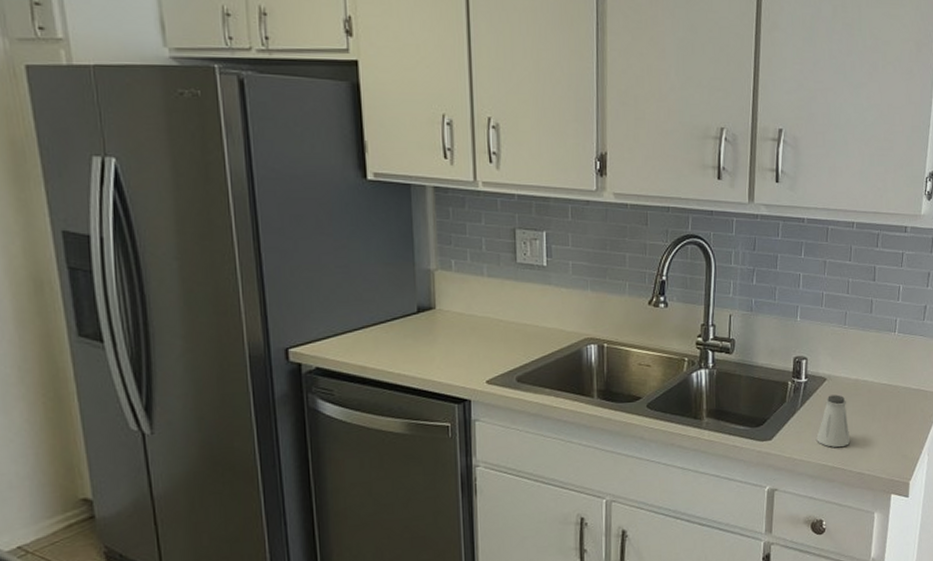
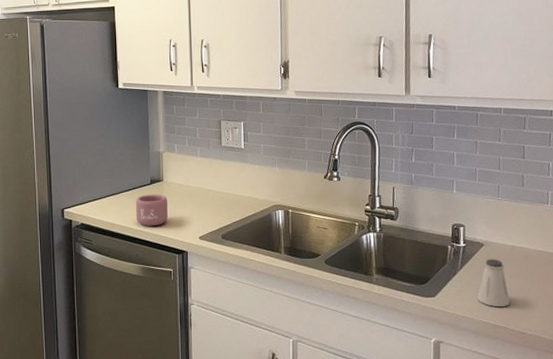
mug: none [395,326,443,369] -> present [135,194,168,226]

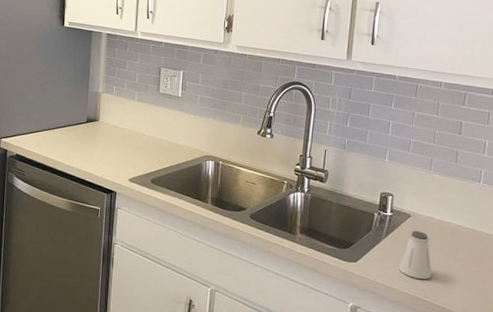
mug: present [135,194,168,226] -> none [69,132,101,164]

